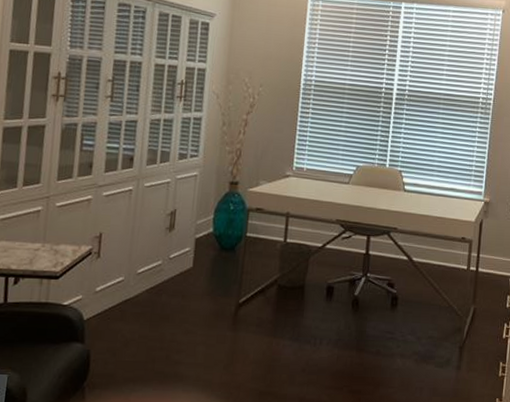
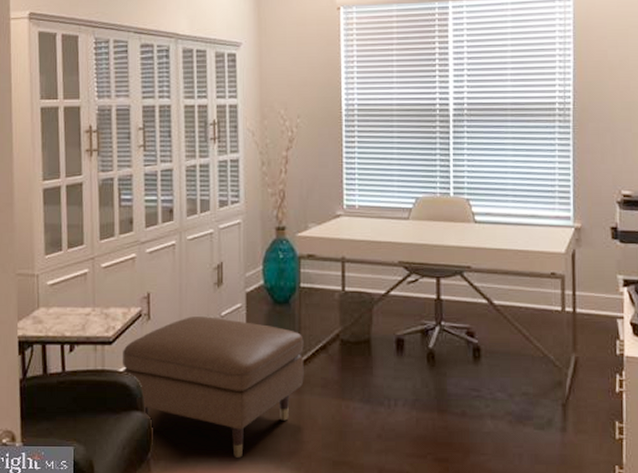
ottoman: none [65,257,245,387] -> present [122,317,304,458]

